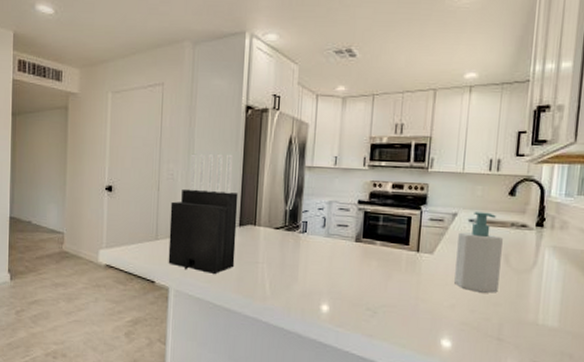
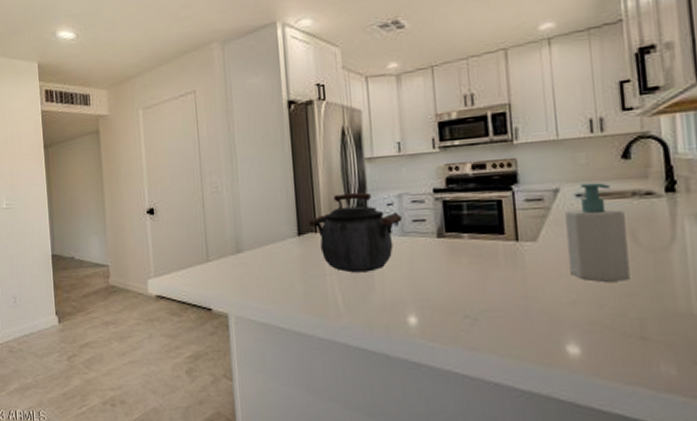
knife block: present [168,153,239,274] -> none [218,156,299,293]
kettle: none [249,194,330,264] -> present [308,192,403,273]

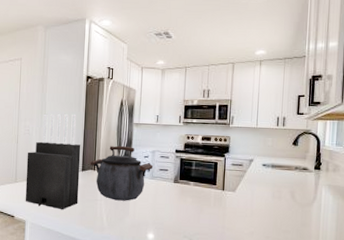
knife block: none [218,156,299,293] -> present [25,113,81,209]
soap bottle: present [565,182,630,282] -> none [252,158,289,223]

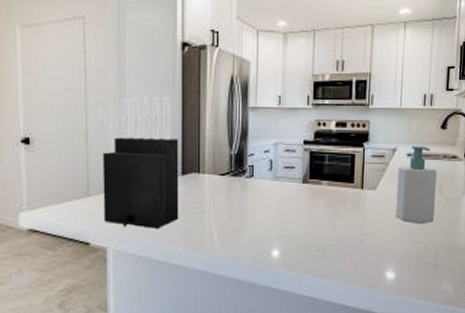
kettle: present [90,145,154,201] -> none [192,138,276,211]
soap bottle: none [252,158,289,223] -> present [396,146,437,223]

